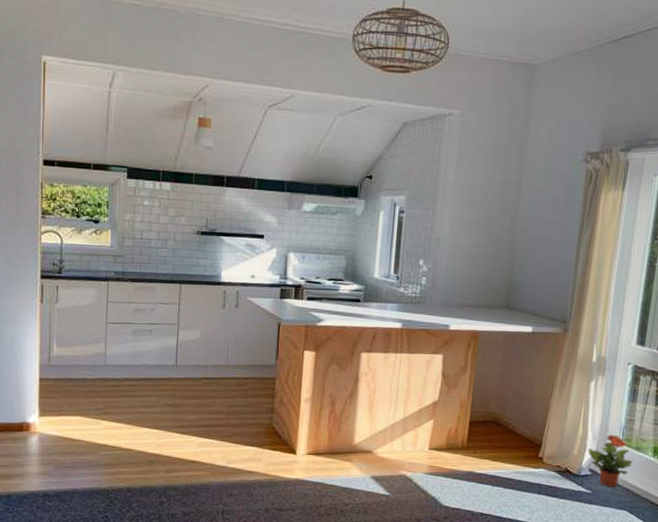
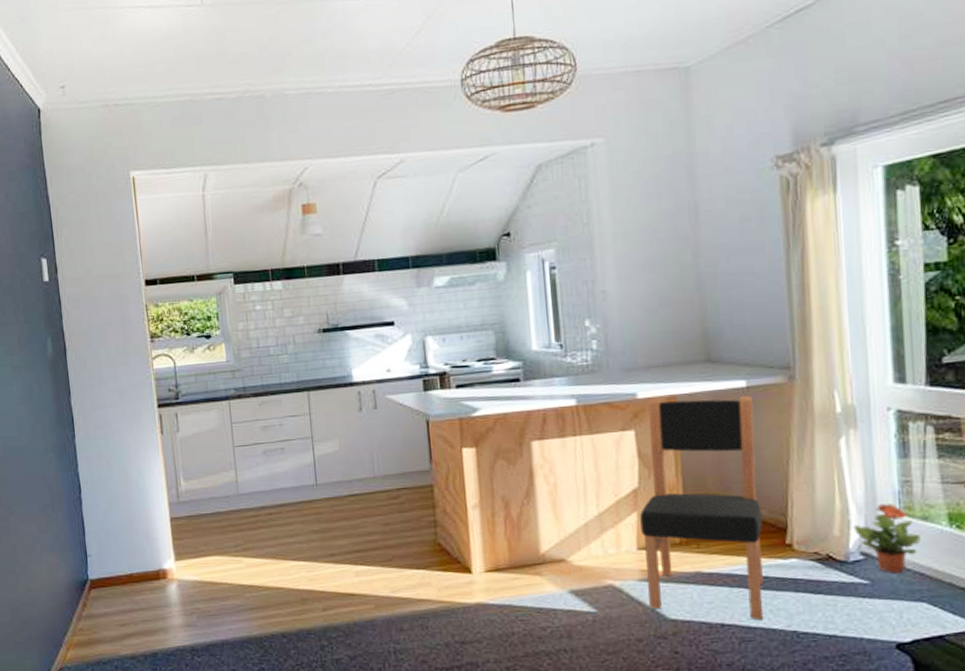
dining chair: none [430,331,535,513] -> present [640,396,764,621]

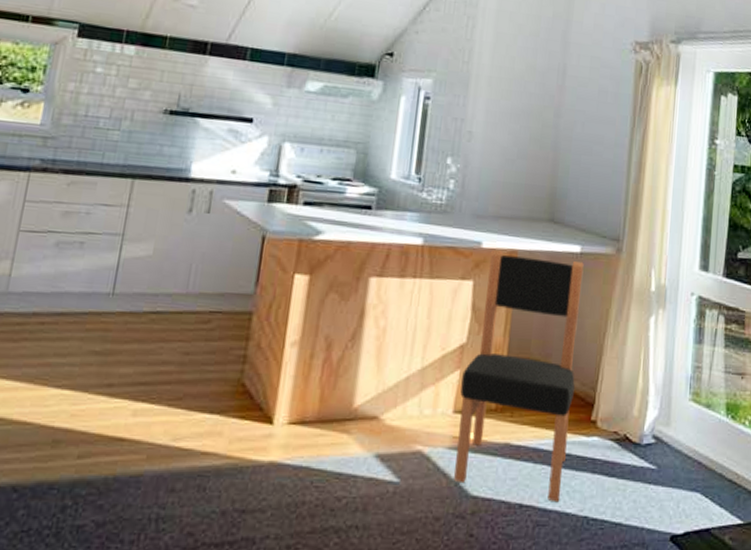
potted plant: present [853,504,921,573] -> none [650,388,703,460]

